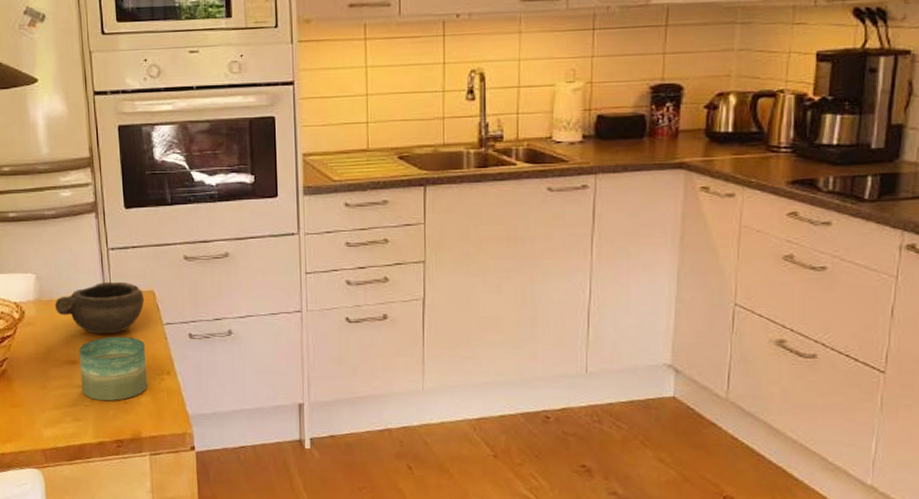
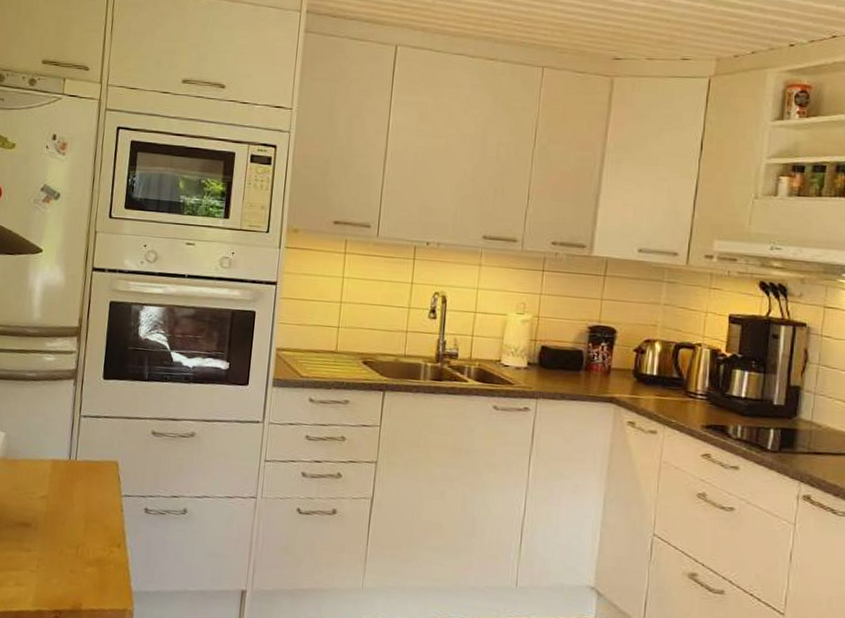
bowl: present [54,281,145,334] -> none [18,447,108,500]
candle: present [79,336,148,401] -> none [29,502,101,569]

